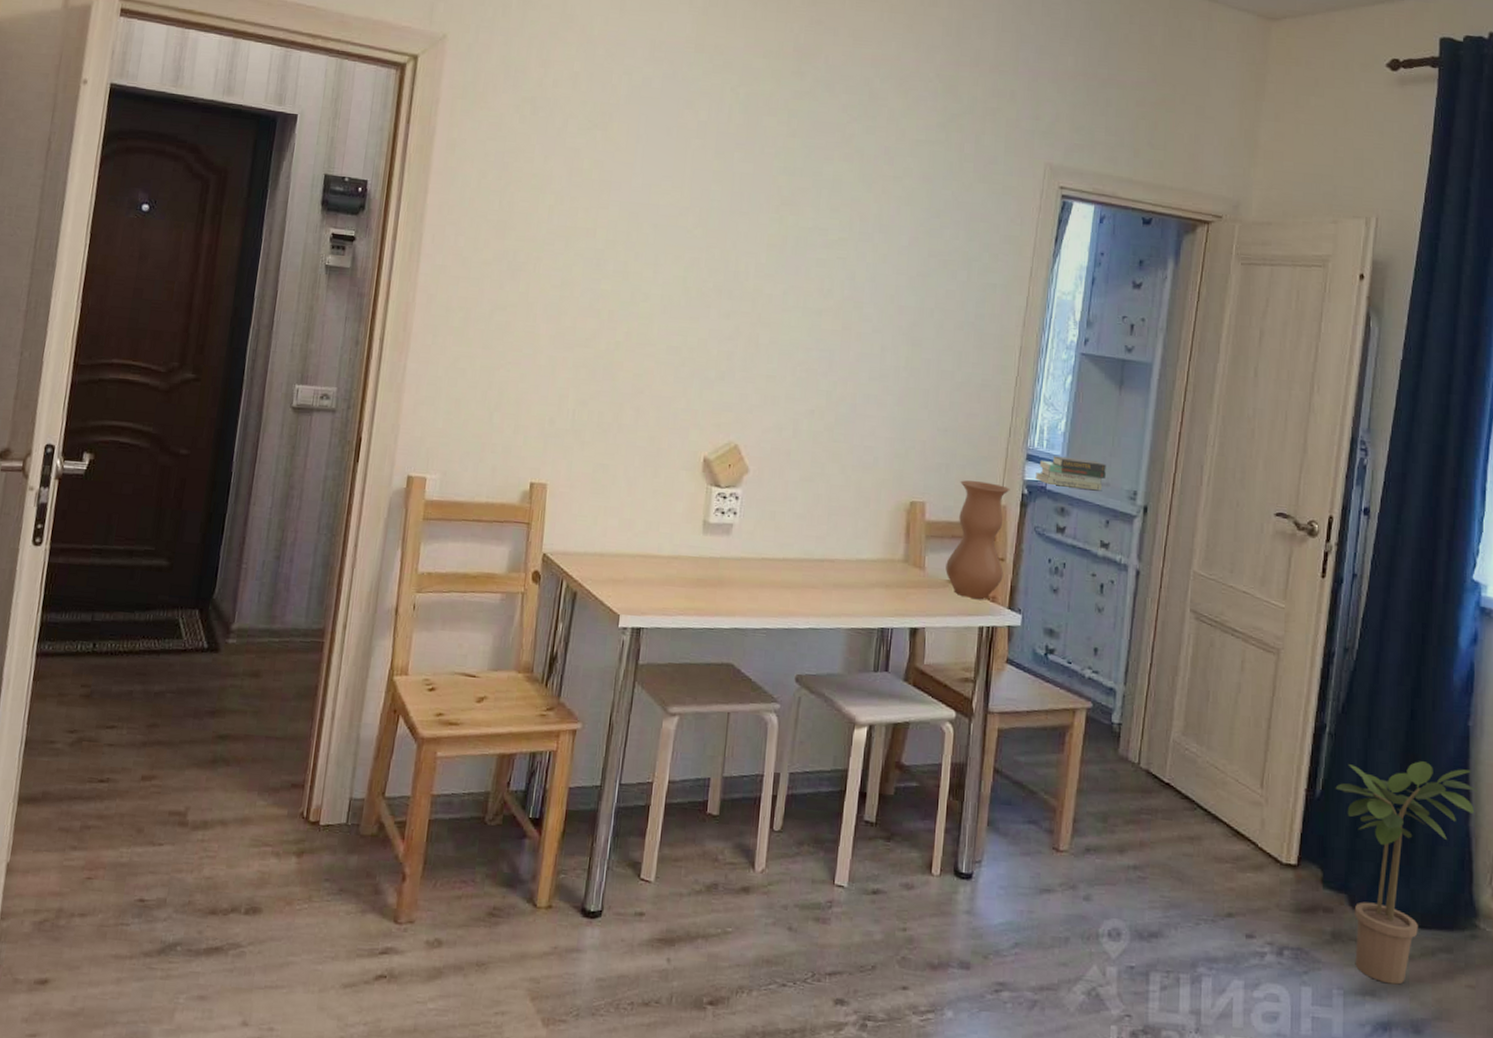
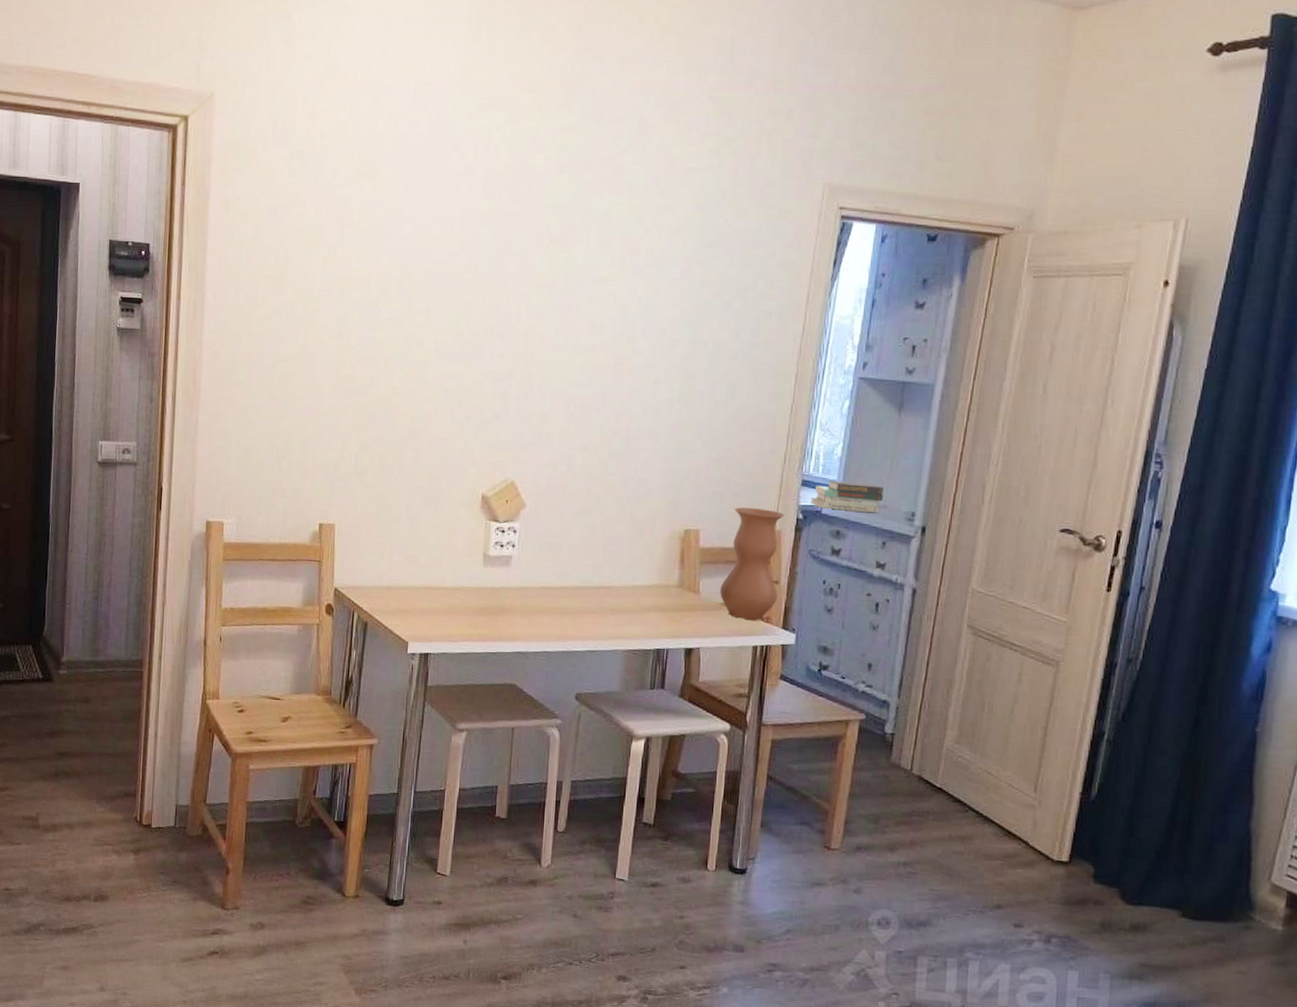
potted plant: present [1335,761,1478,985] -> none [1111,765,1262,970]

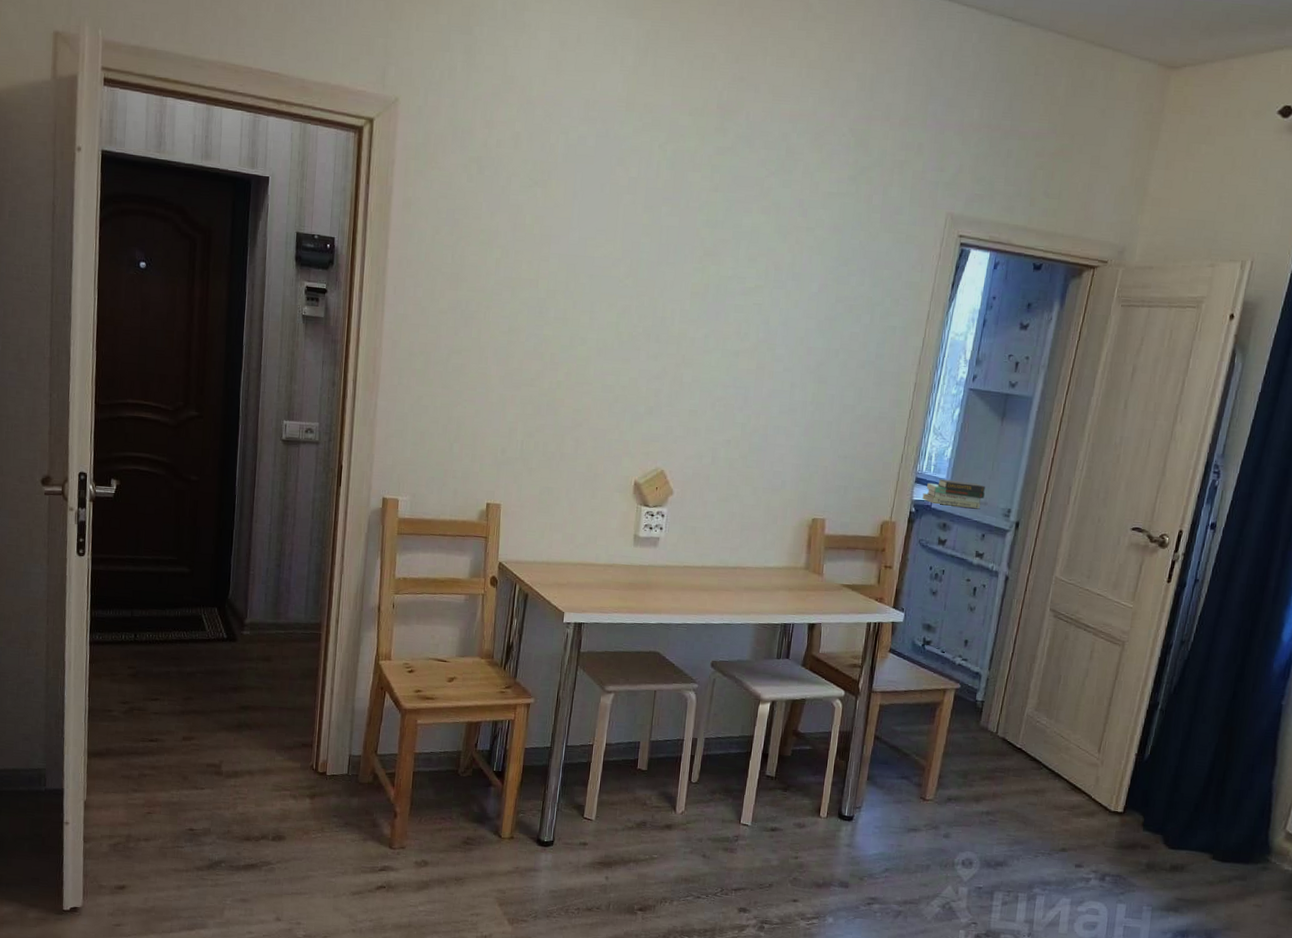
vase: present [720,507,785,621] -> none [840,500,900,601]

